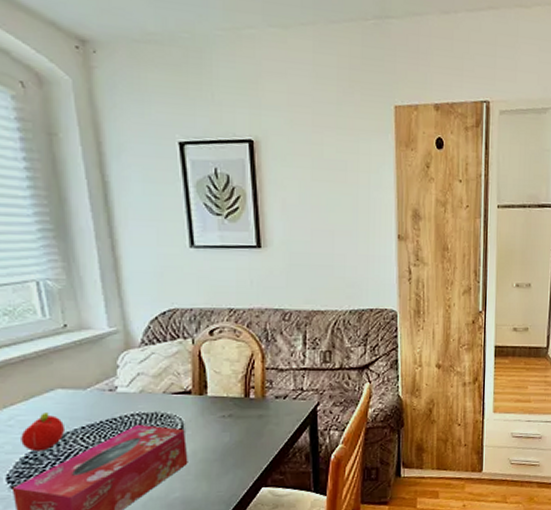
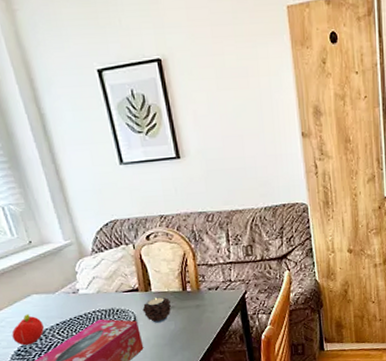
candle: none [193,402,229,433] -> present [142,297,172,323]

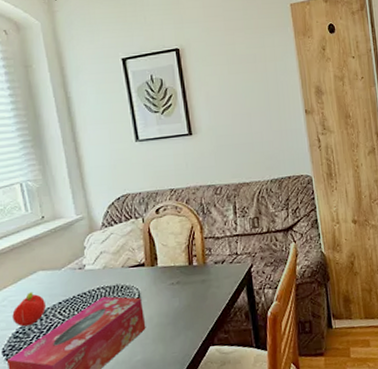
candle: present [142,297,172,323] -> none [147,271,177,300]

